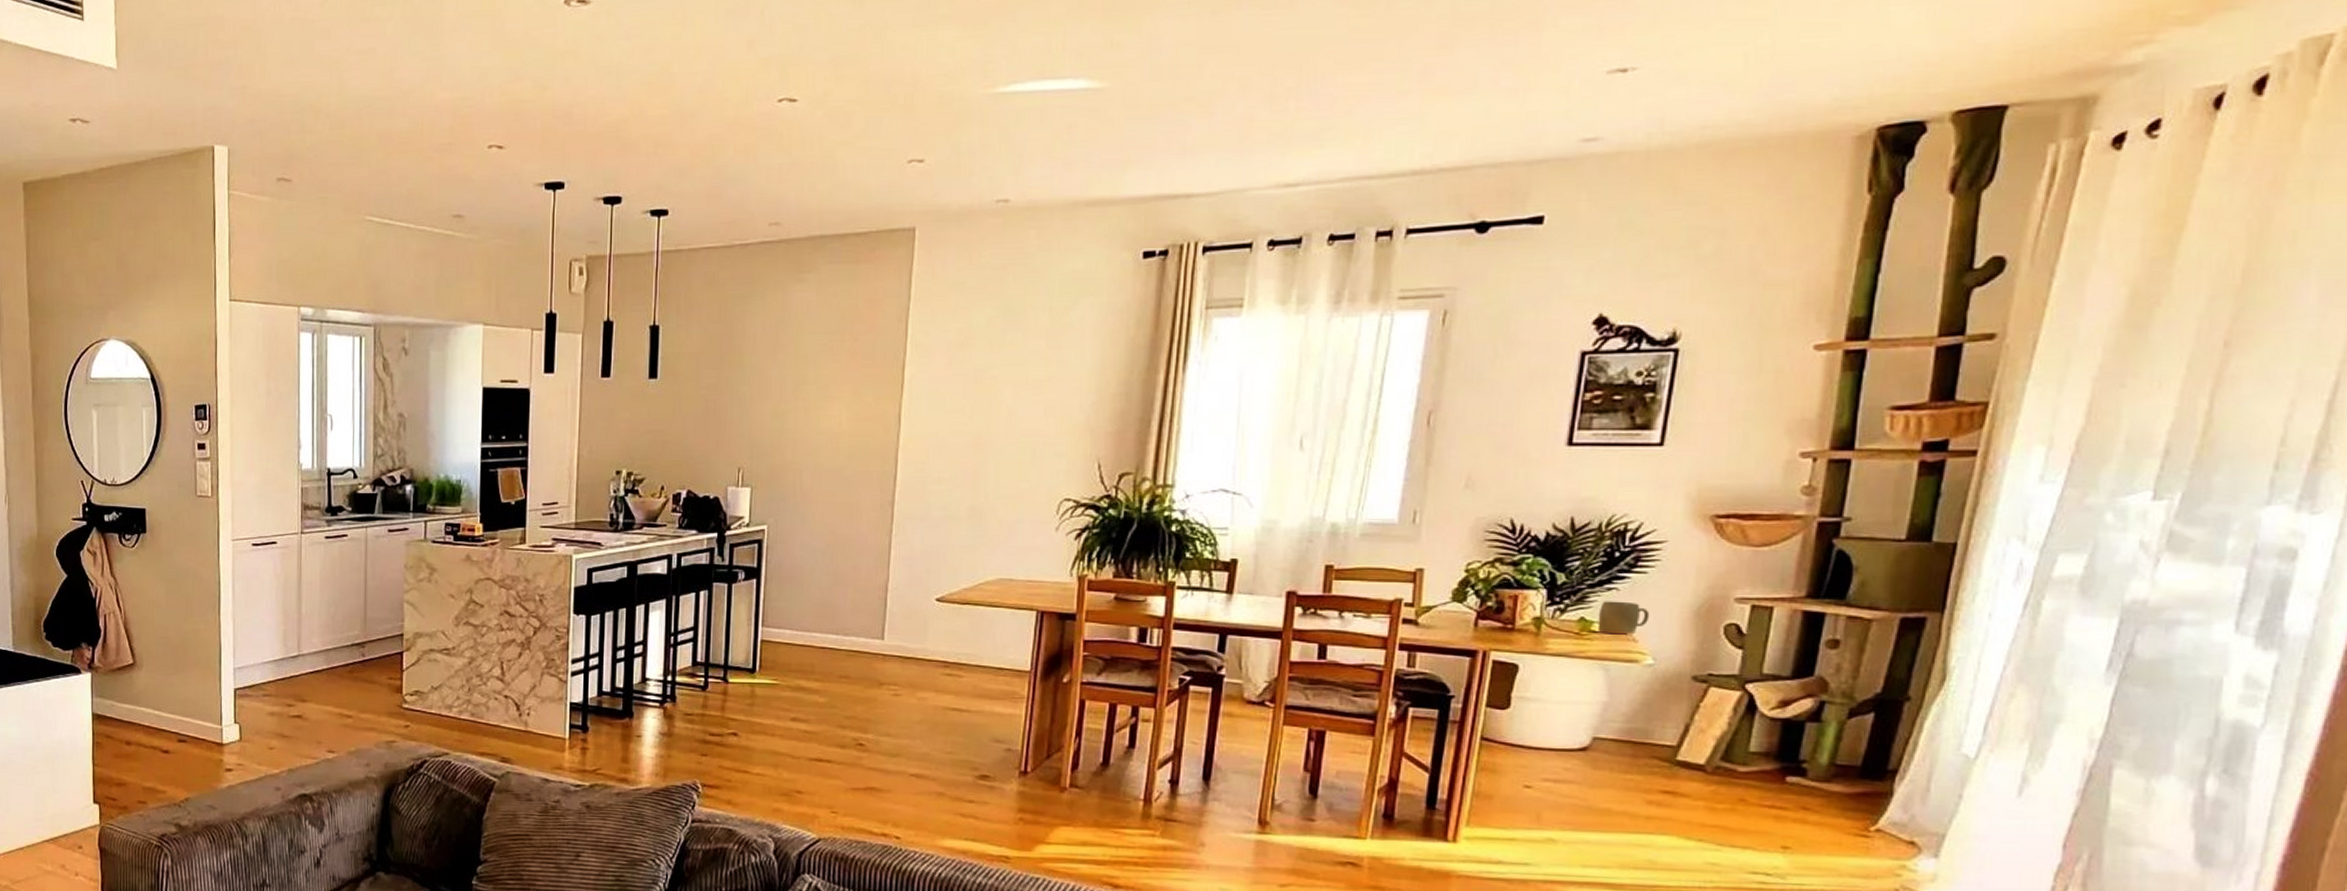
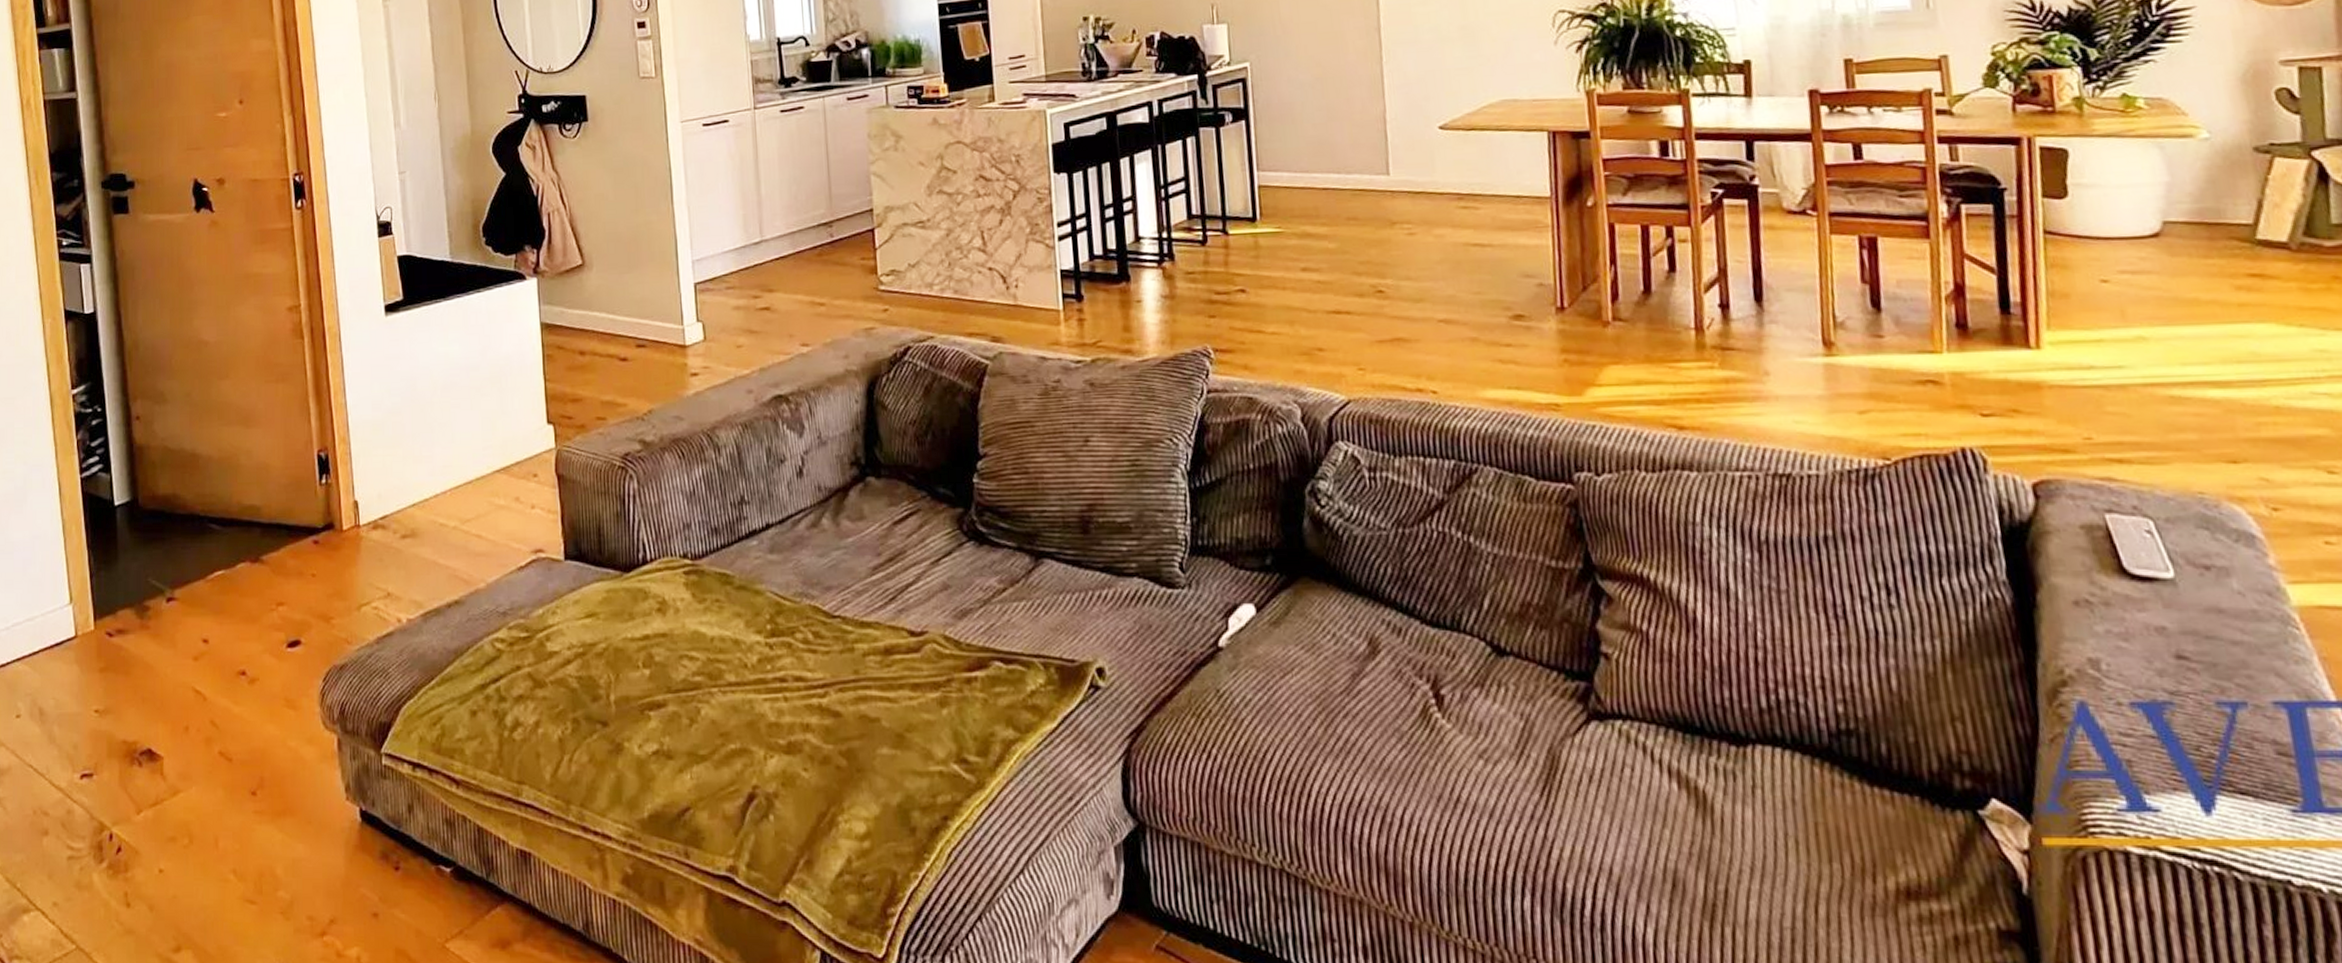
mug: present [1597,601,1650,635] -> none [2140,73,2195,109]

